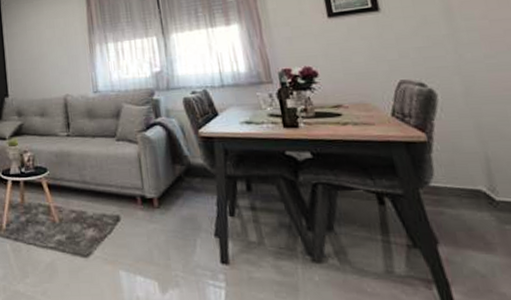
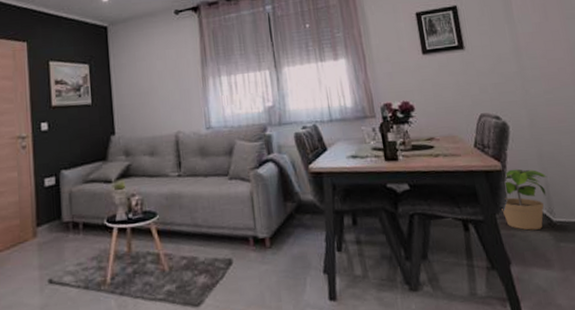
potted plant: none [426,141,487,209] -> present [502,169,547,231]

